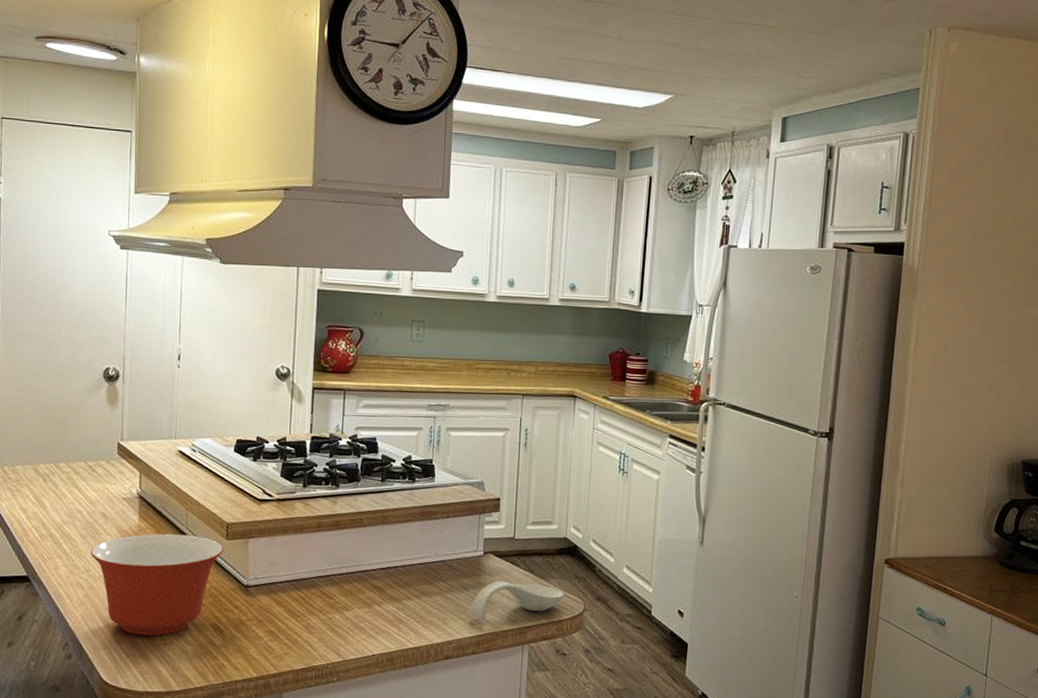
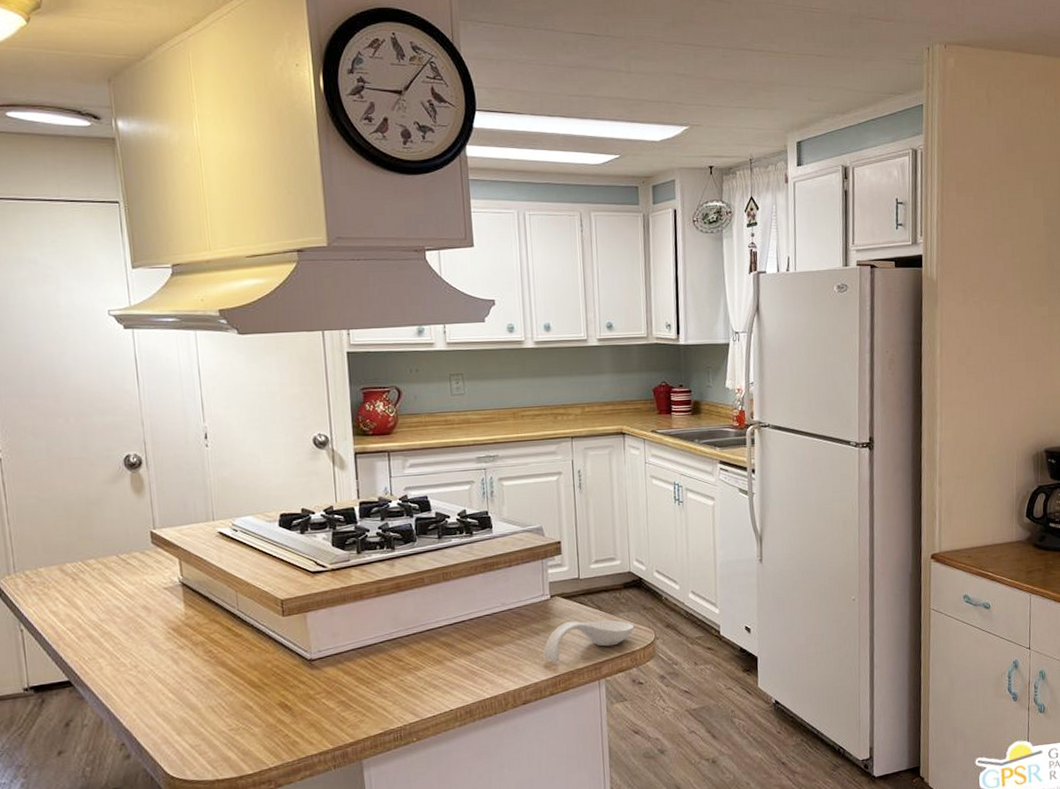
mixing bowl: present [90,533,224,636] -> none [135,616,281,725]

